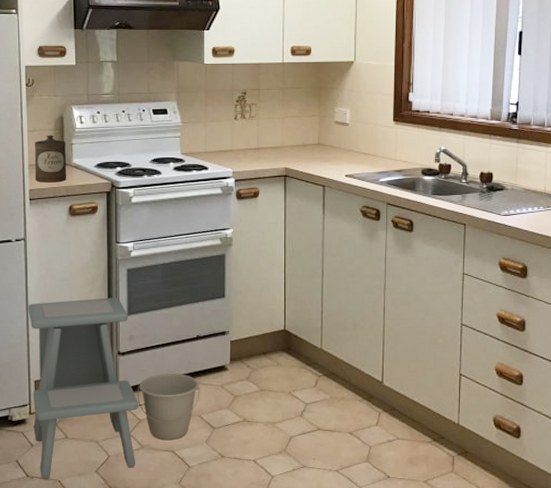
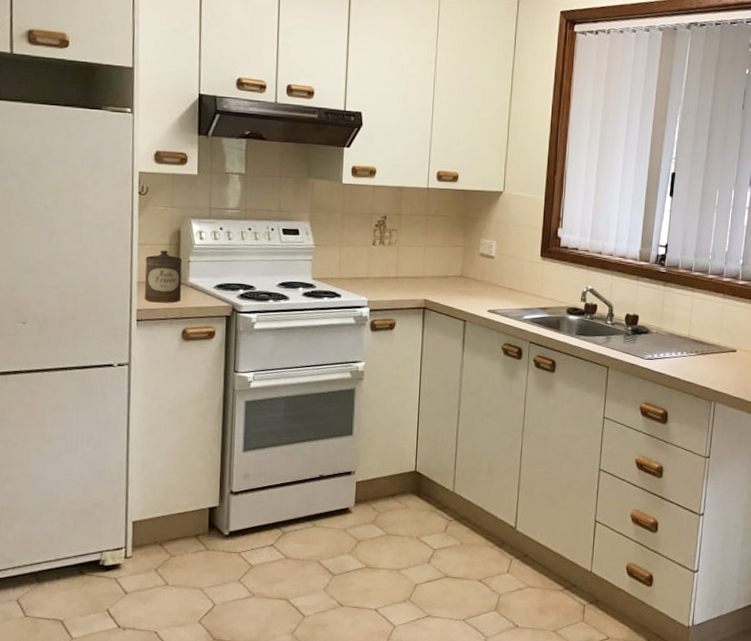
step stool: present [28,297,139,479] -> none [128,431,251,630]
bucket: present [137,374,200,441] -> none [249,515,321,588]

